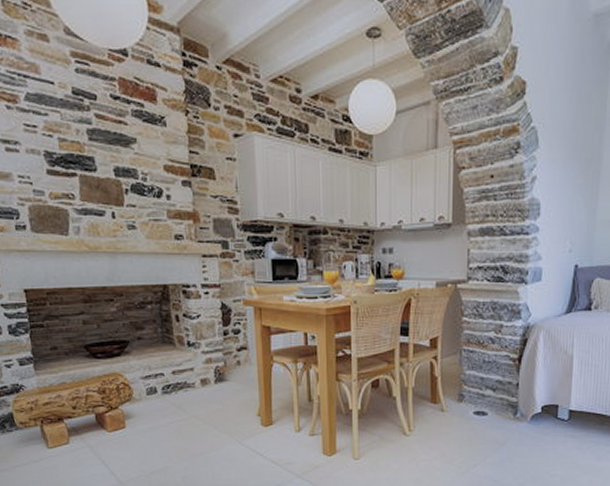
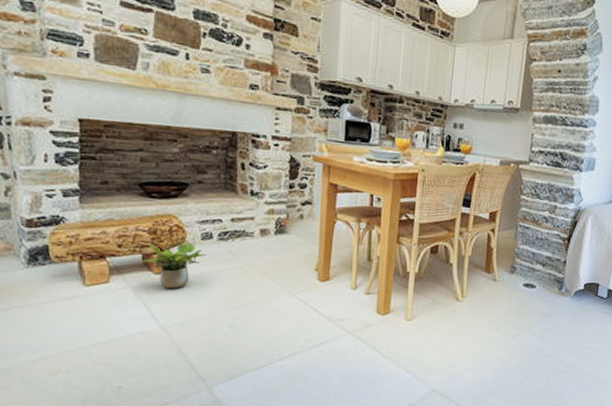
potted plant: none [94,400,154,445] -> present [141,243,207,289]

